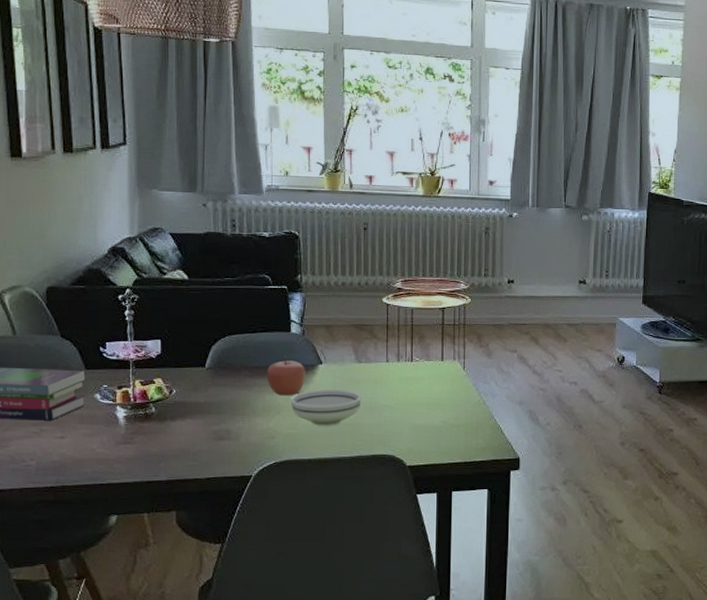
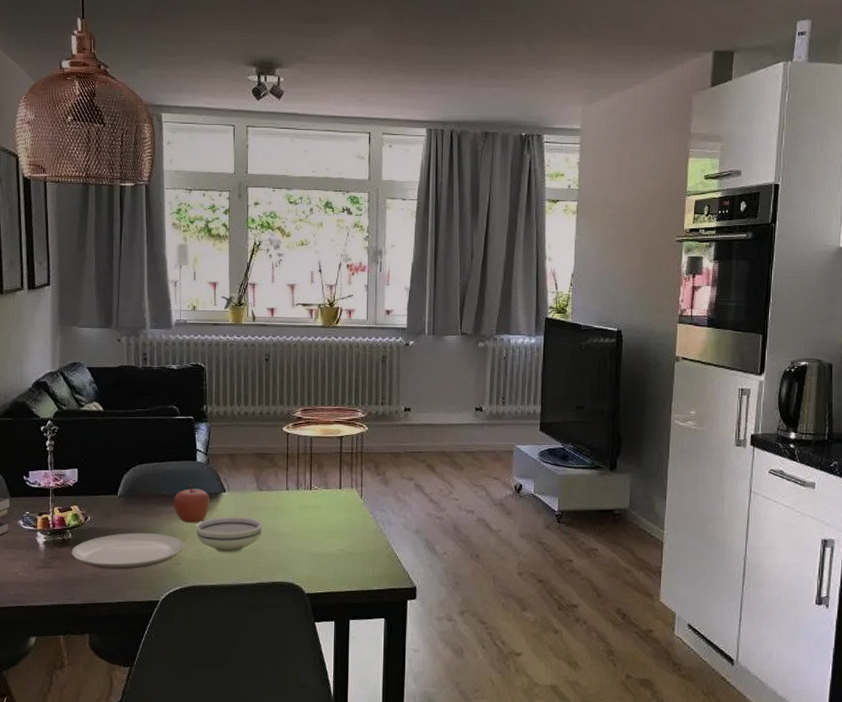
plate: none [155,406,279,444] -> present [71,532,185,570]

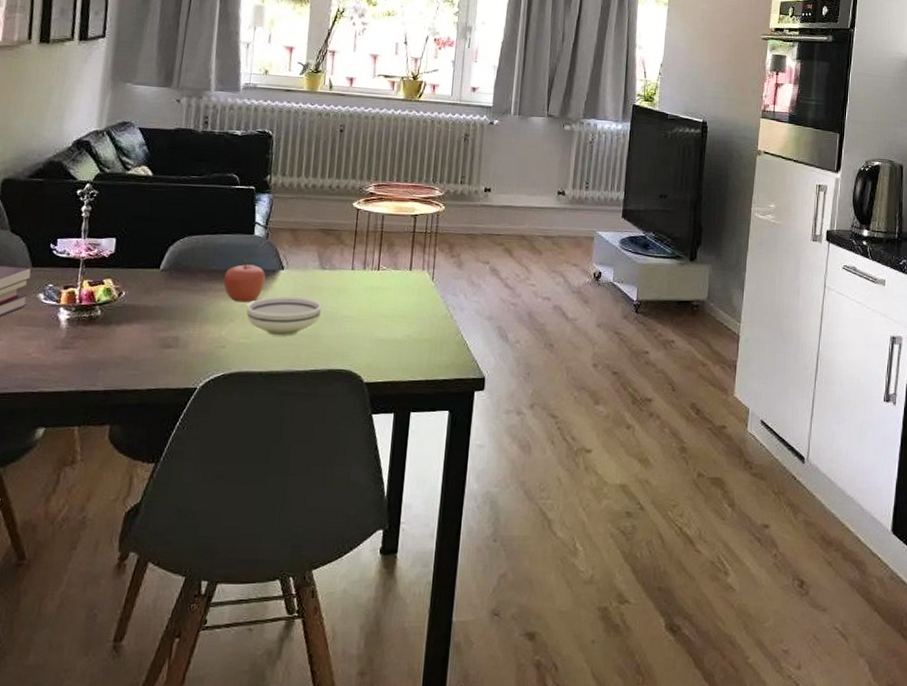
plate: present [71,532,185,570] -> none [98,311,232,352]

